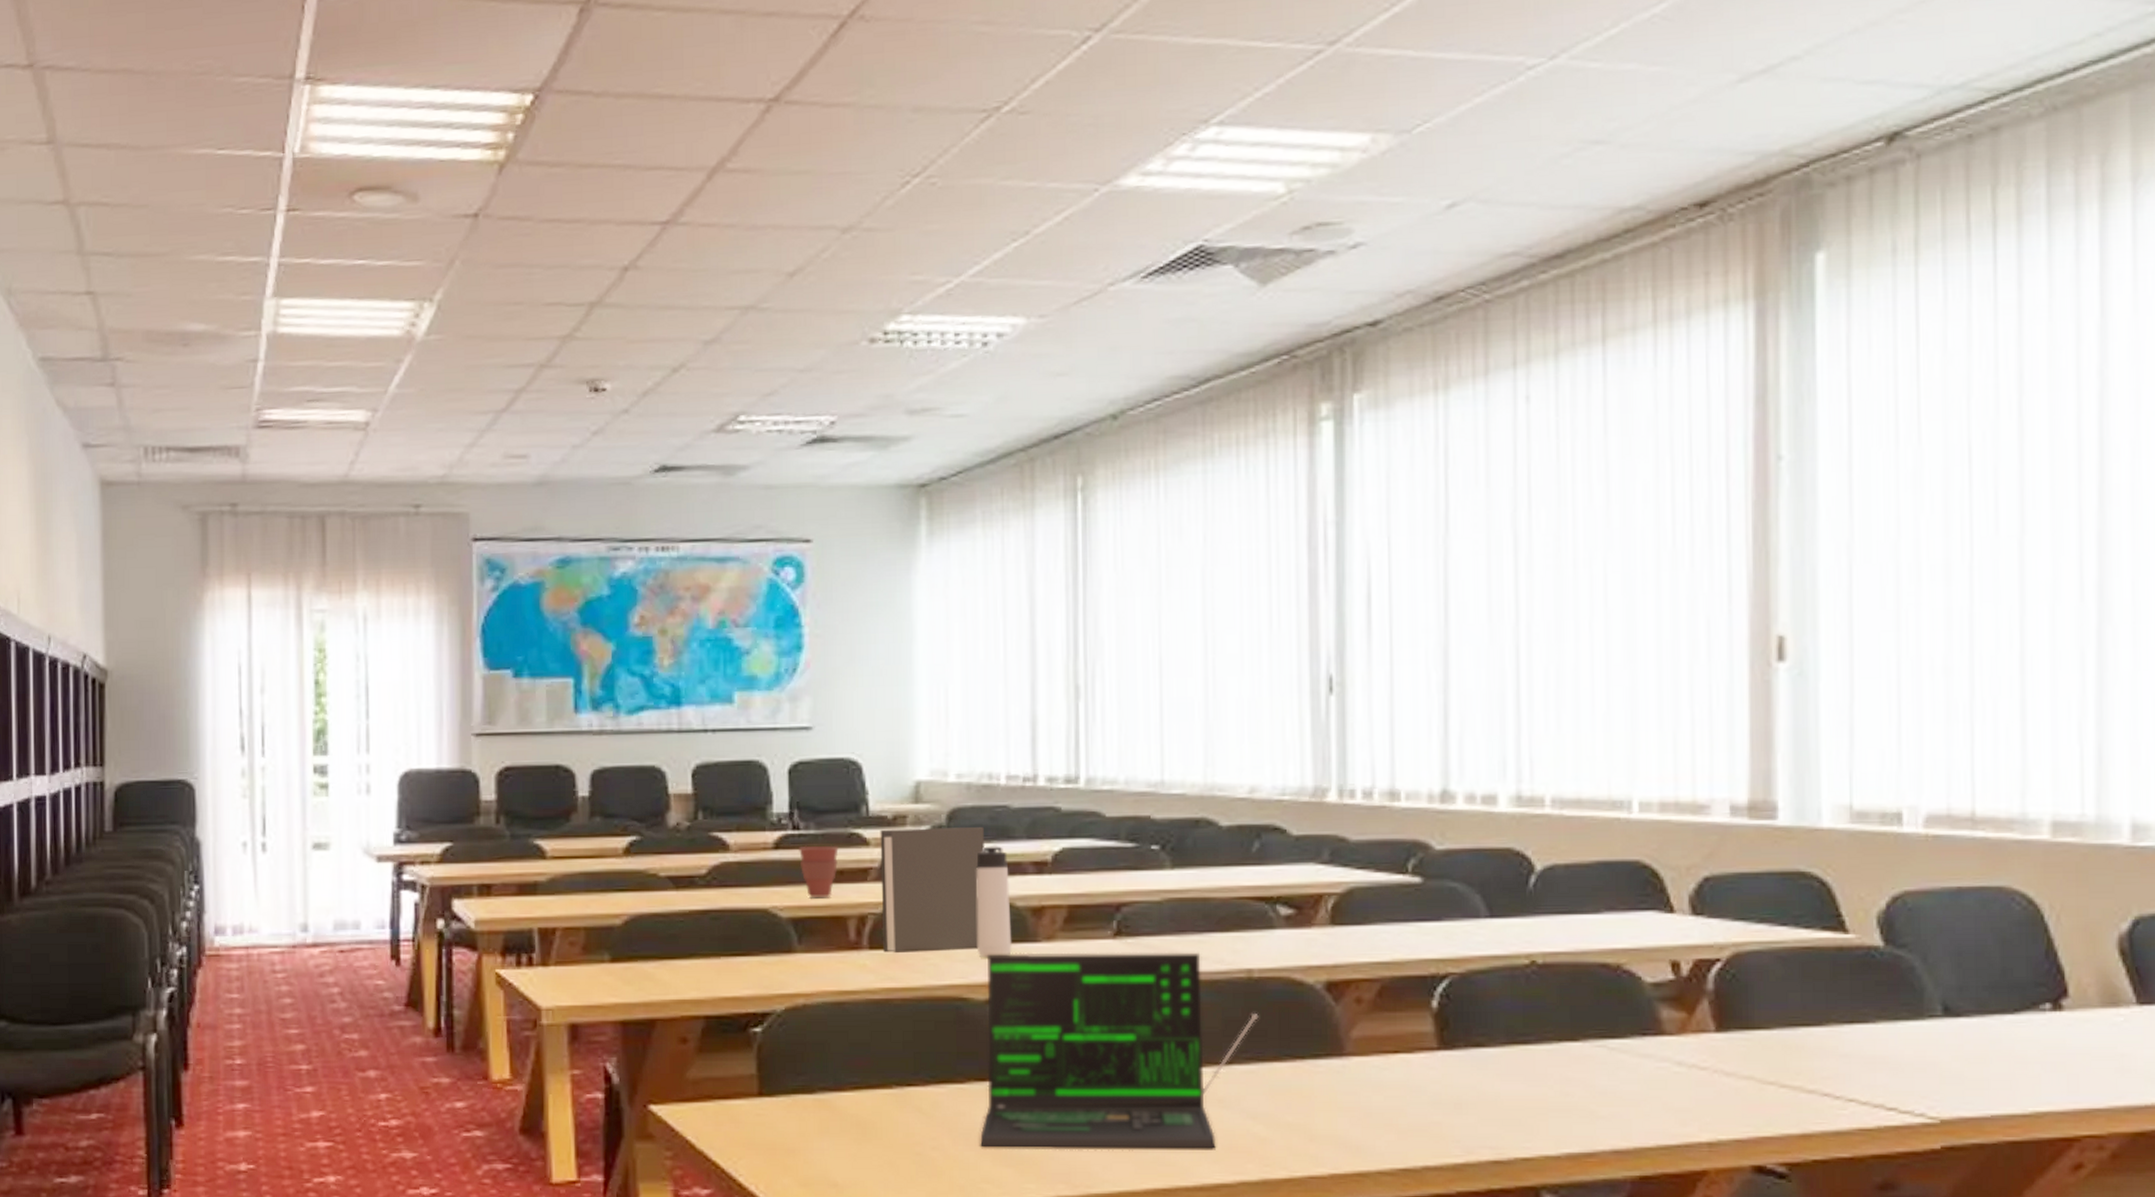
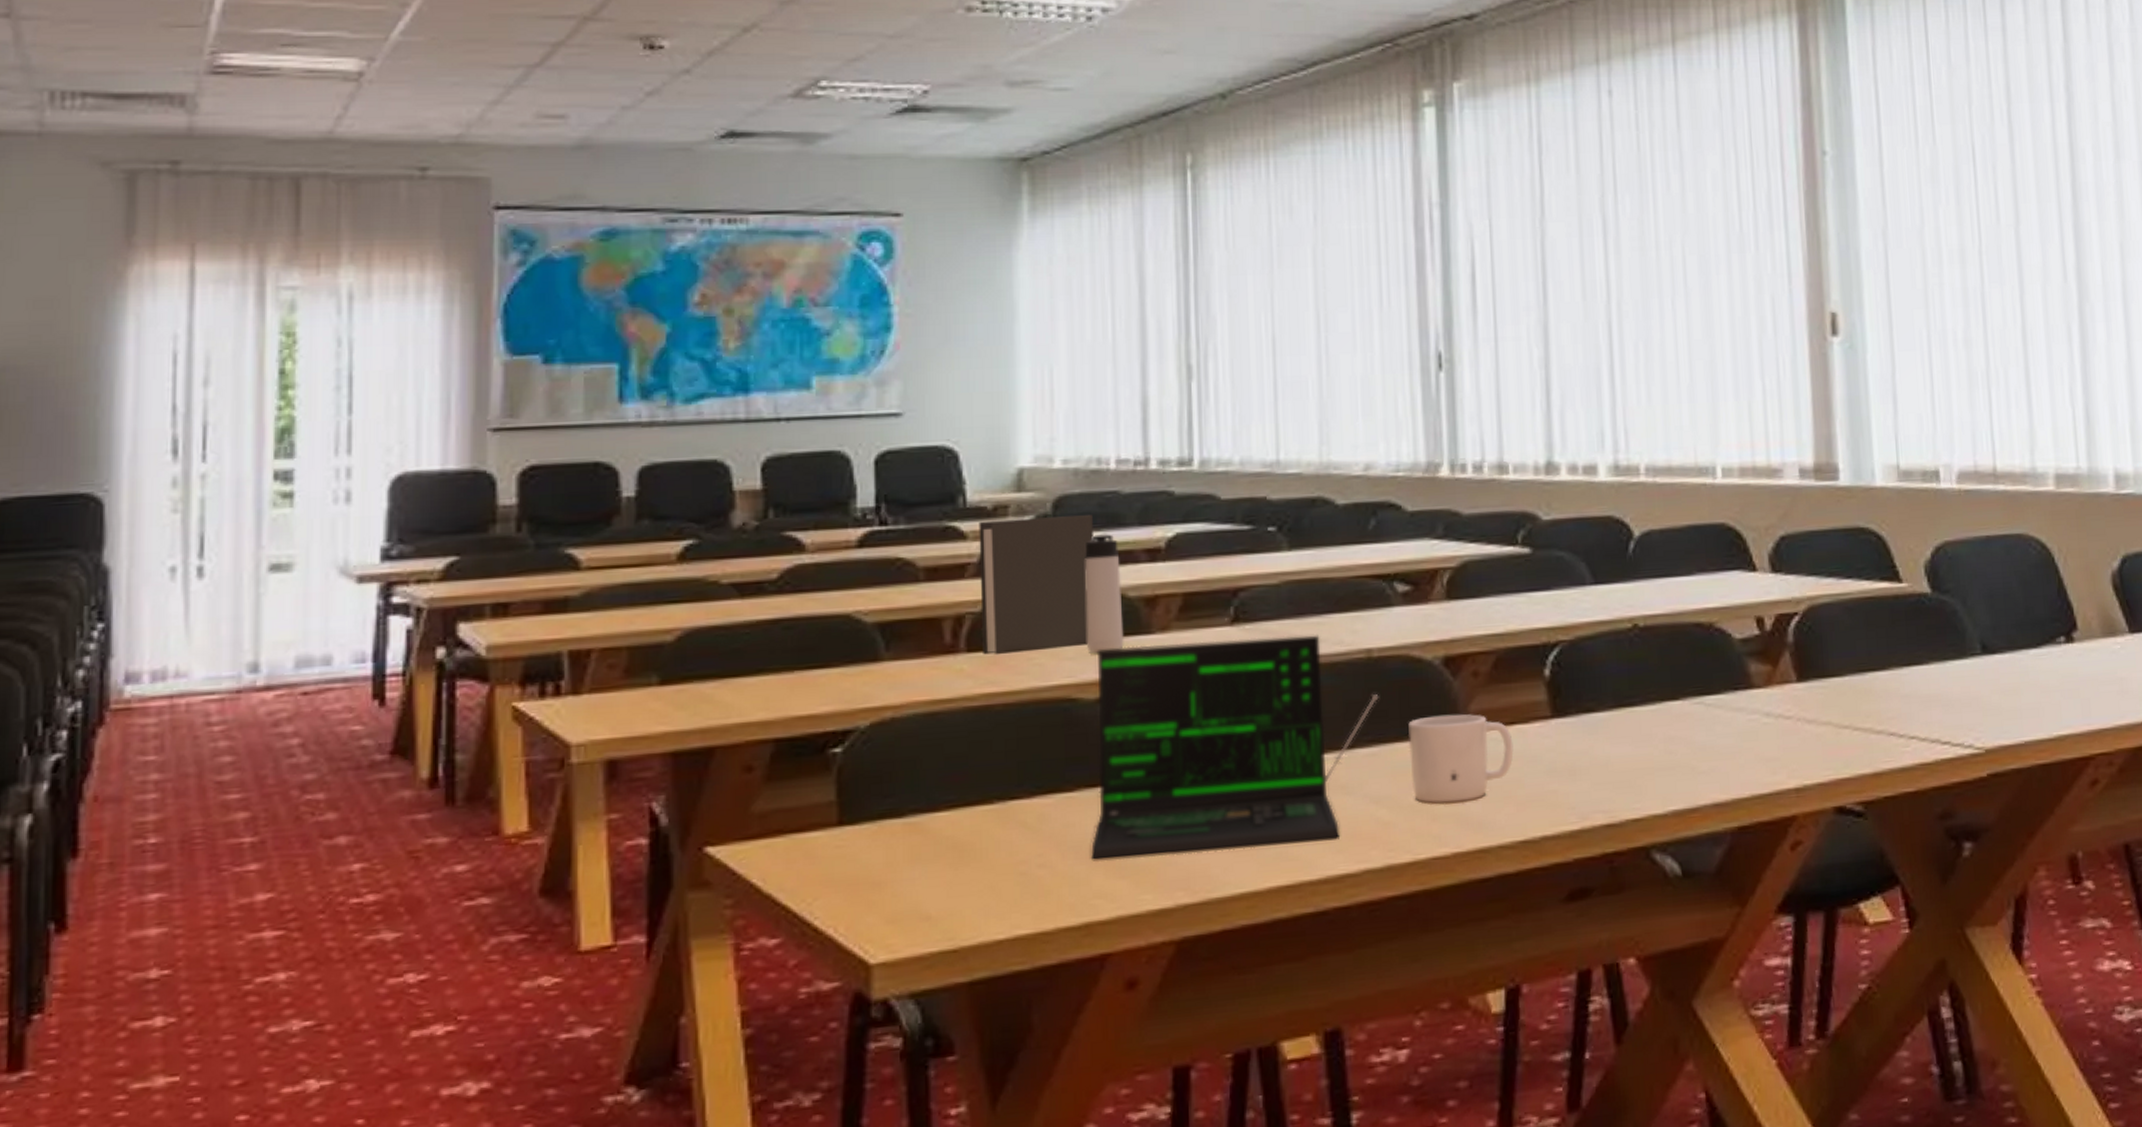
cup: present [799,845,839,898] -> none [887,540,932,599]
mug: none [1286,1039,1396,1127] -> present [1407,714,1514,805]

